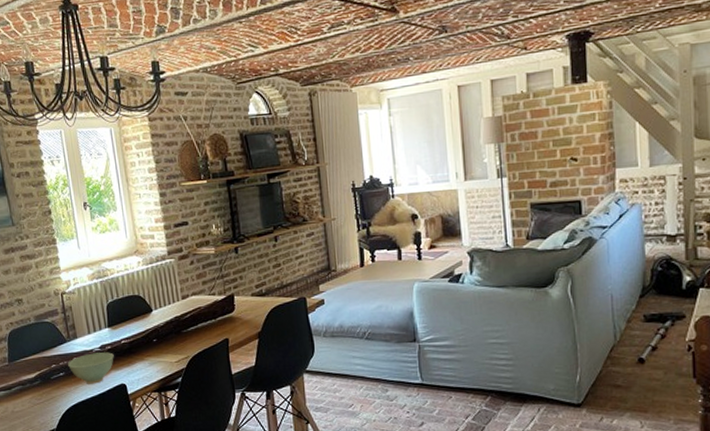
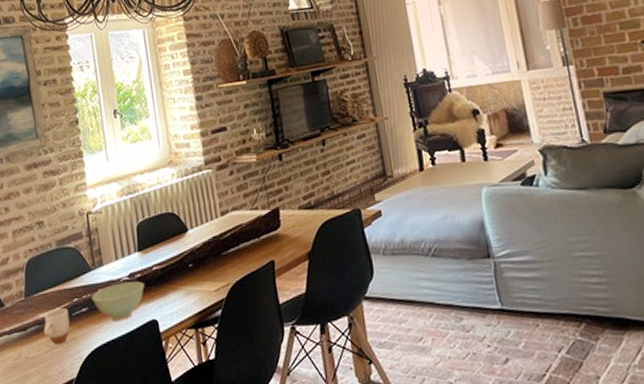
mug: none [26,372,50,402] -> present [43,308,70,345]

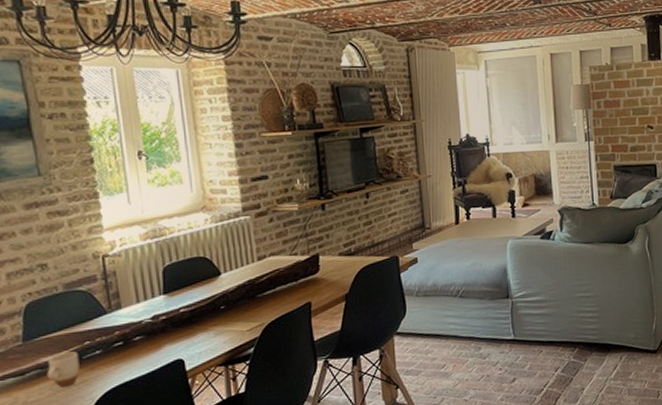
bowl: present [92,281,144,321] -> none [107,323,170,362]

